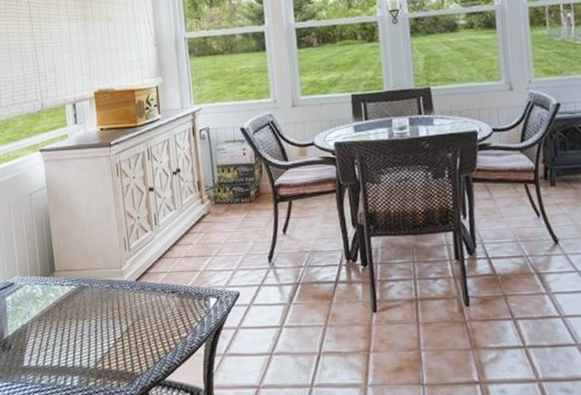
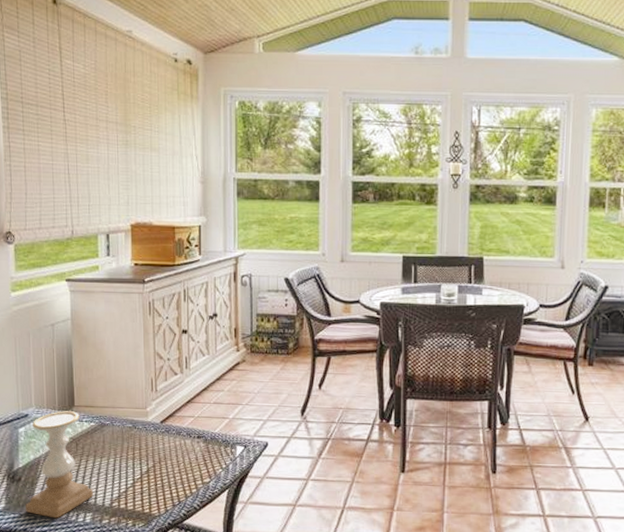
candle holder: none [16,276,79,384] -> present [25,411,94,519]

